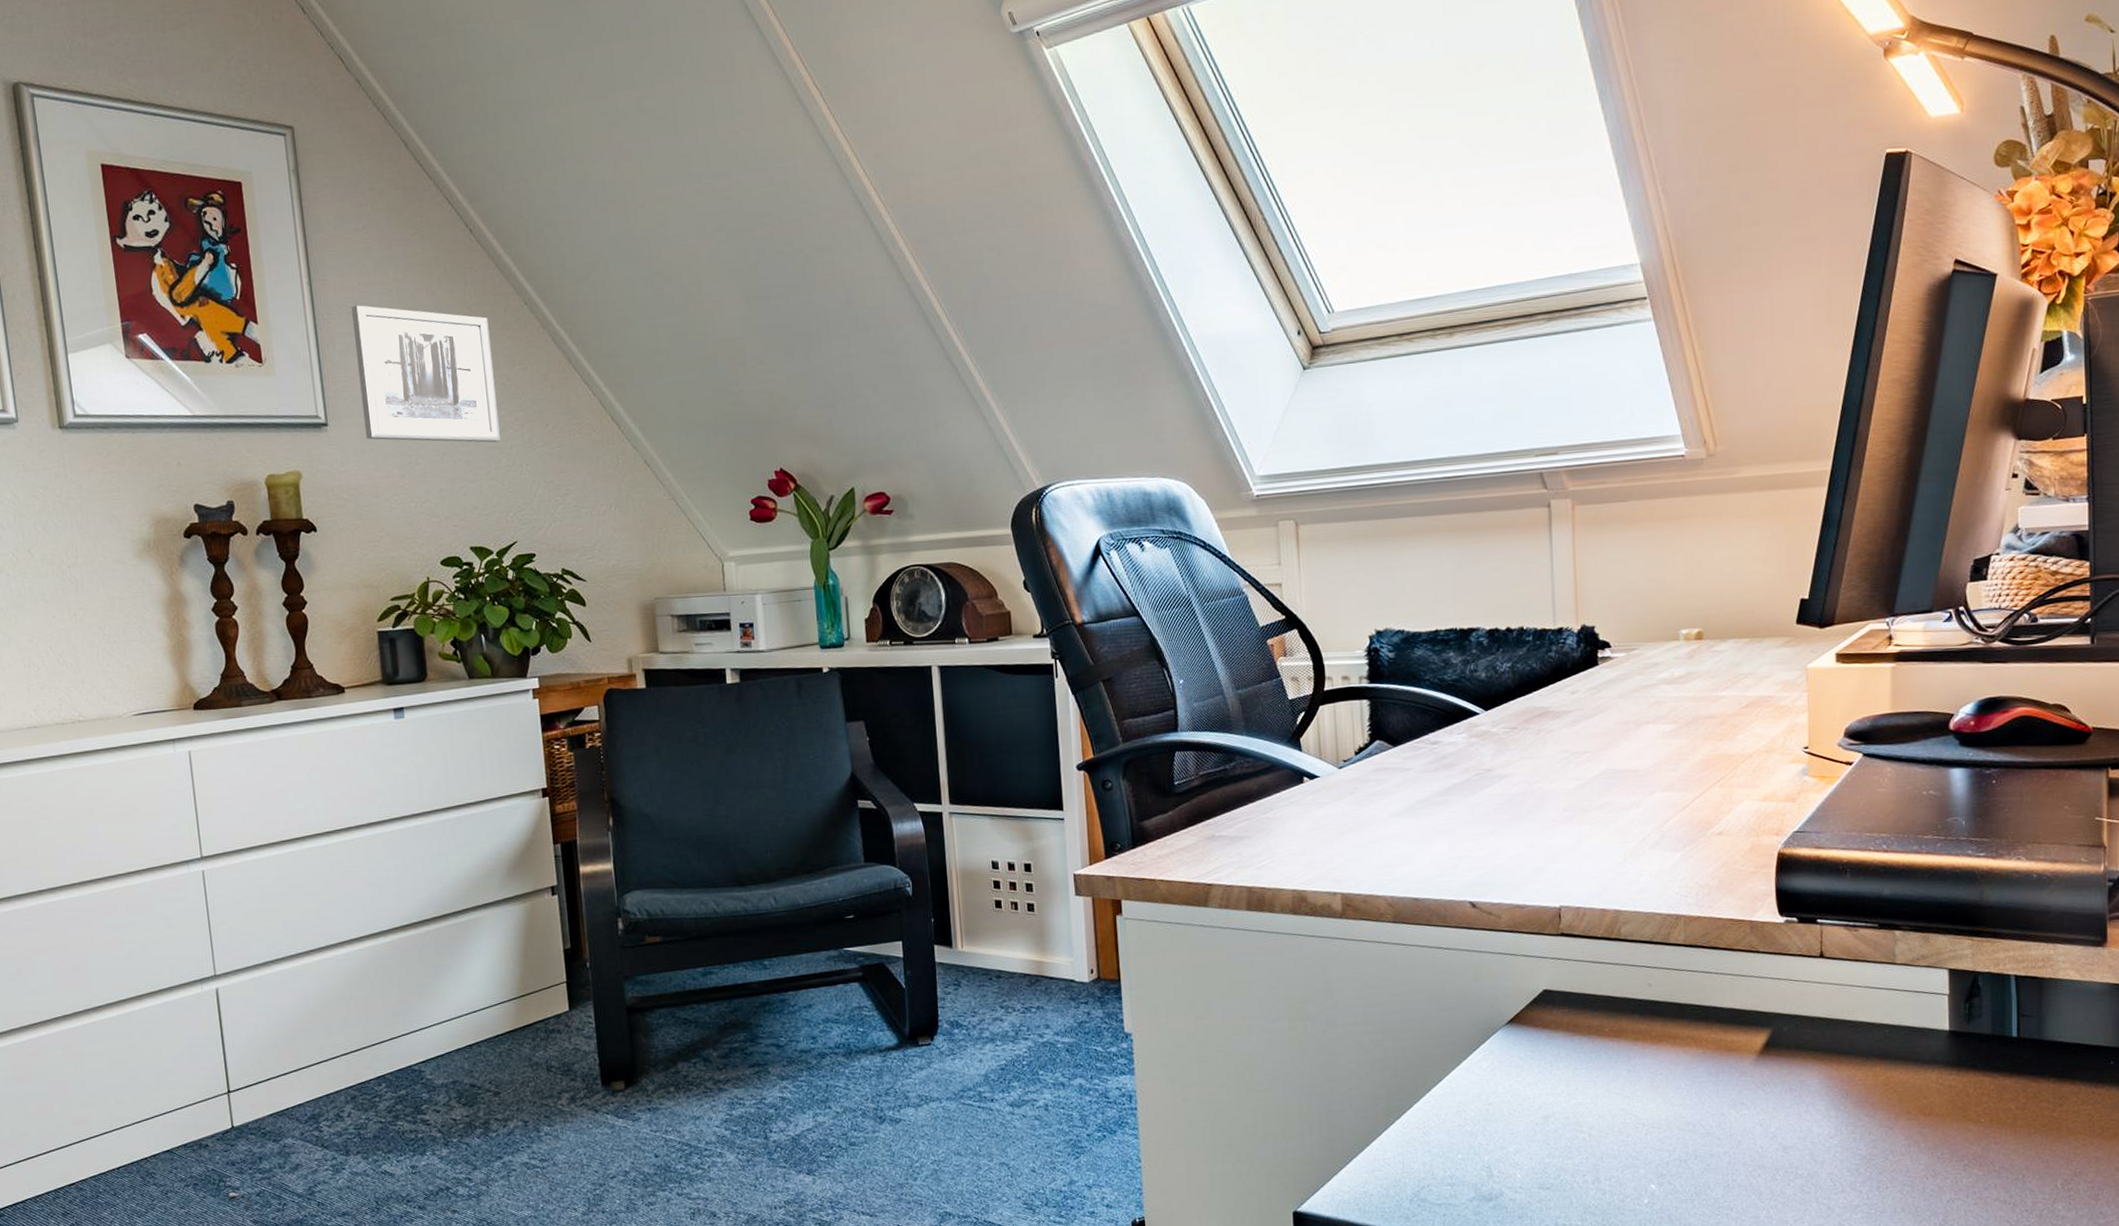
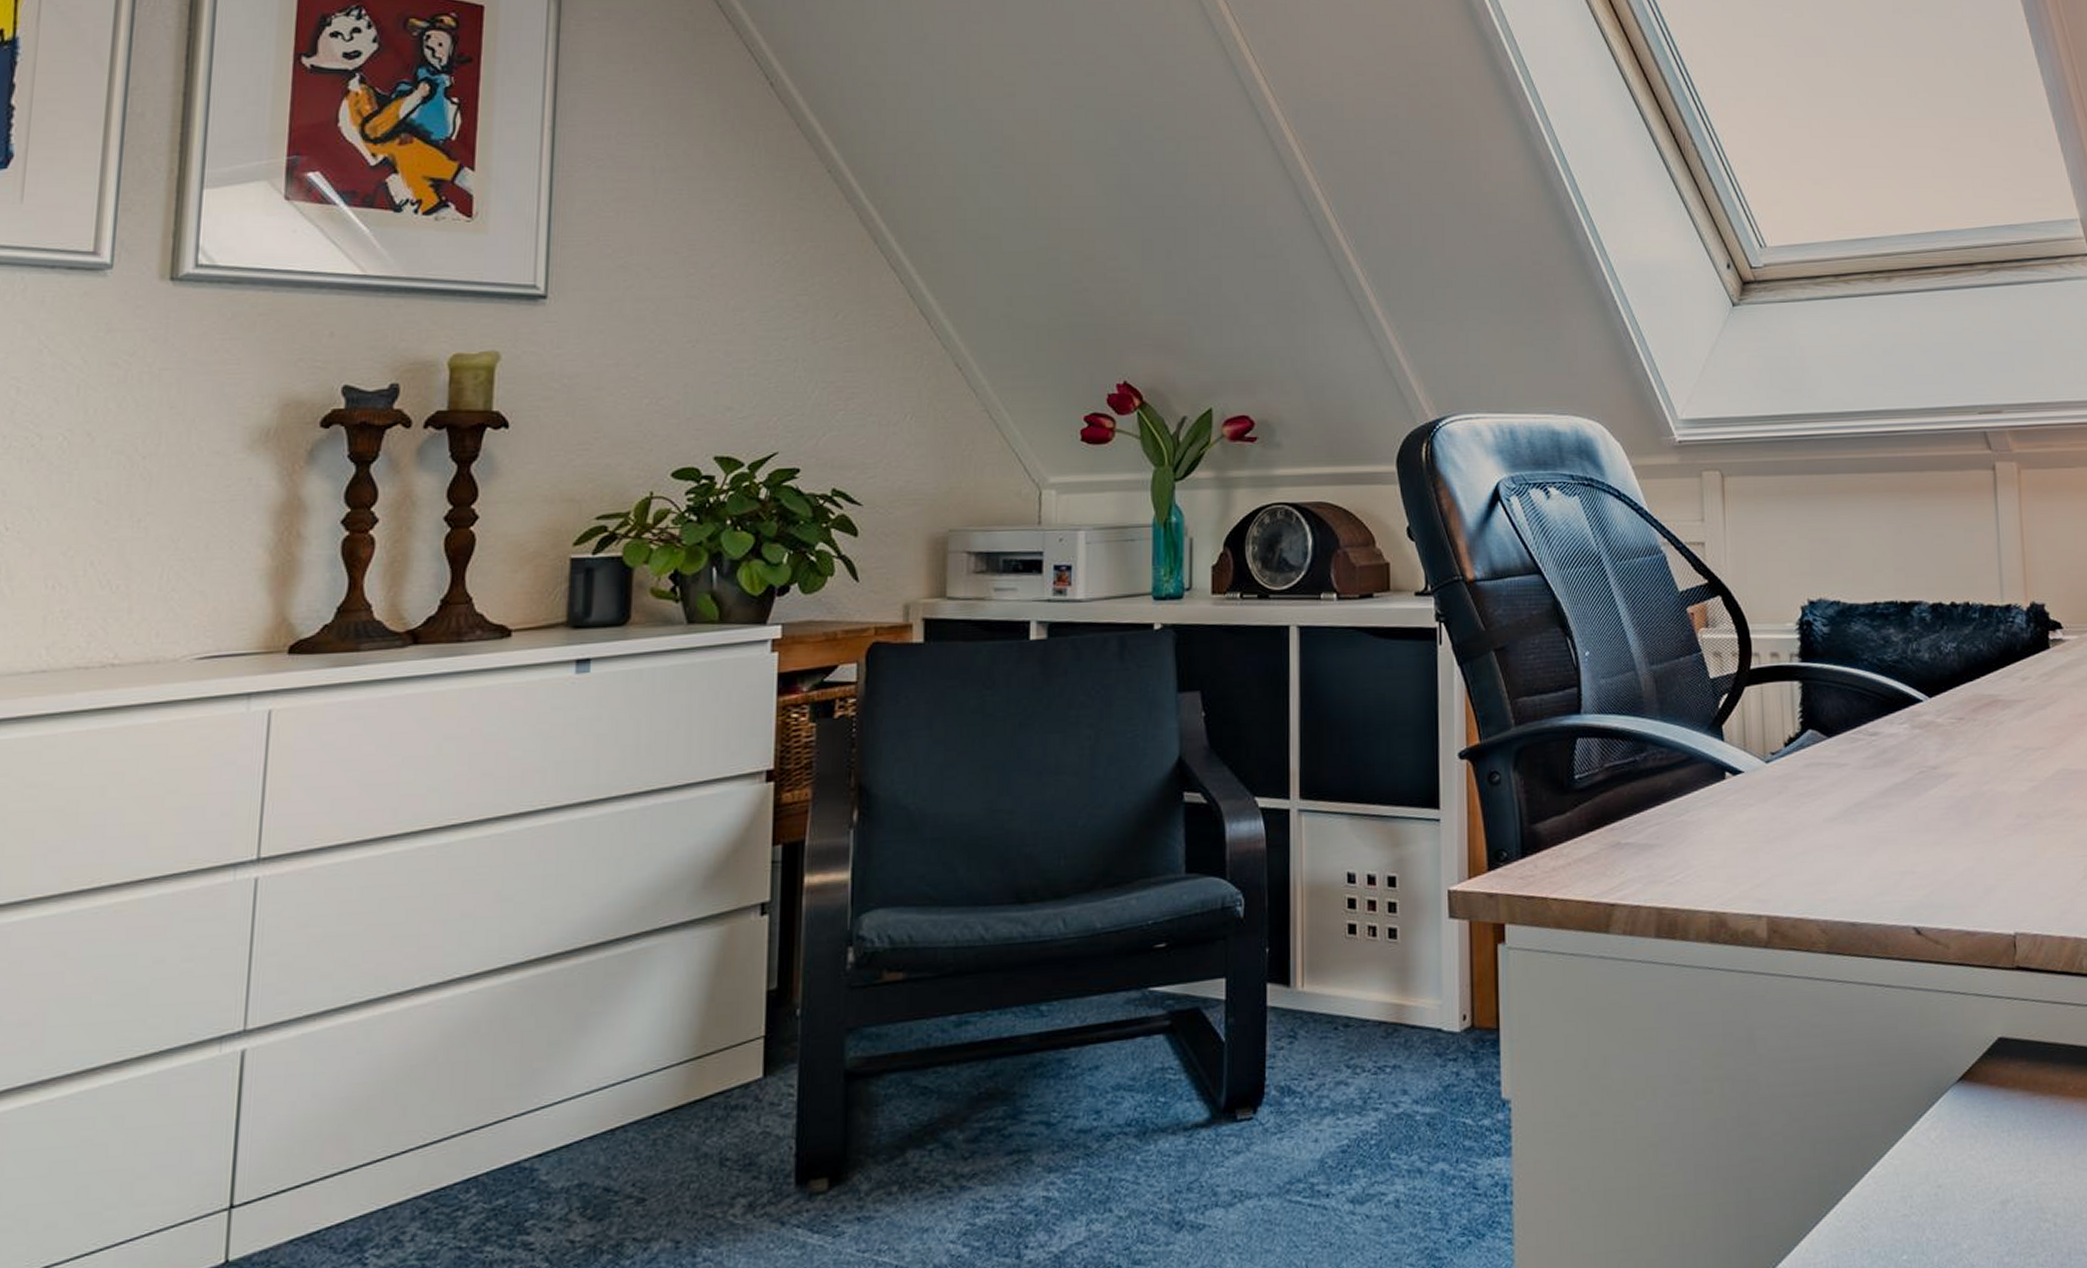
wall art: present [351,305,501,443] -> none [596,158,778,332]

